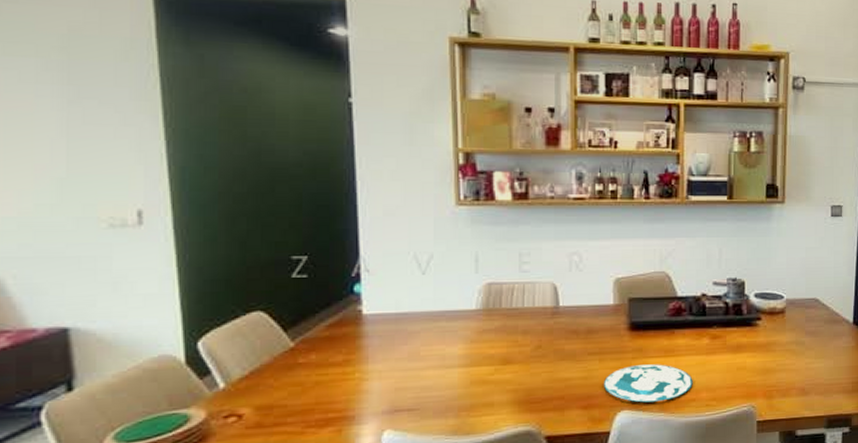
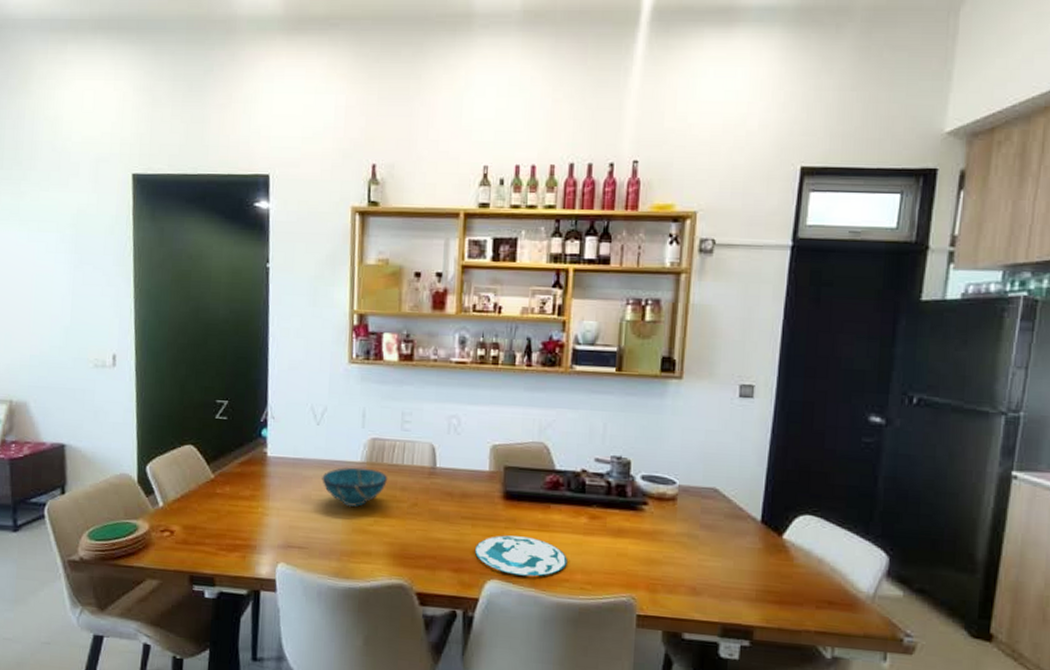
decorative bowl: none [431,315,508,359] -> present [322,467,388,507]

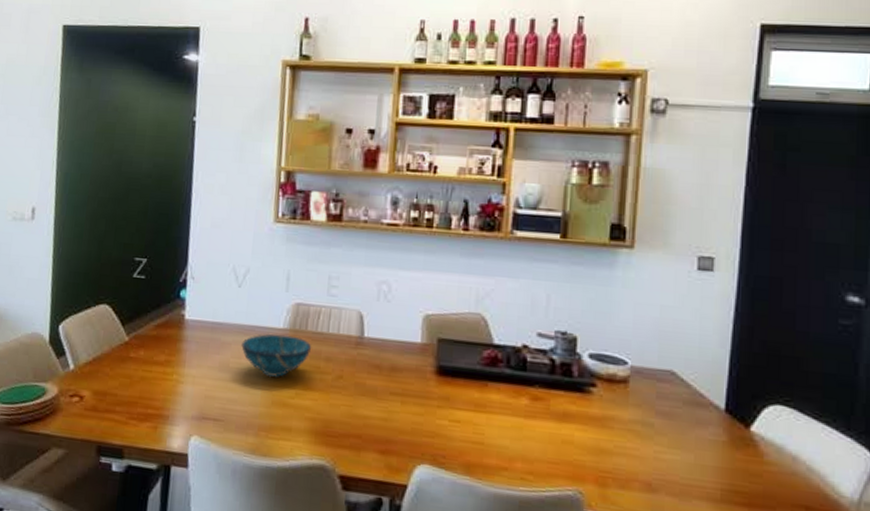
plate: present [475,535,567,577] -> none [404,414,506,463]

